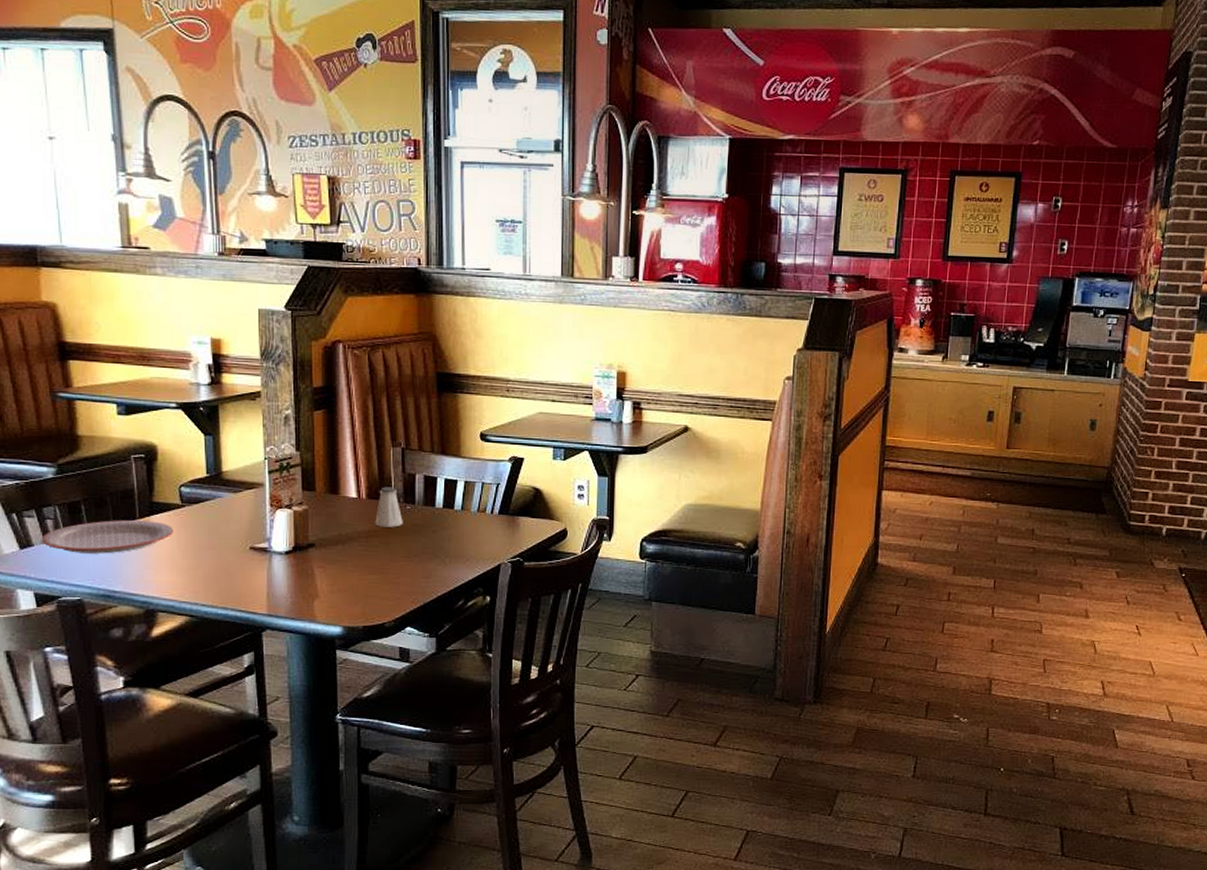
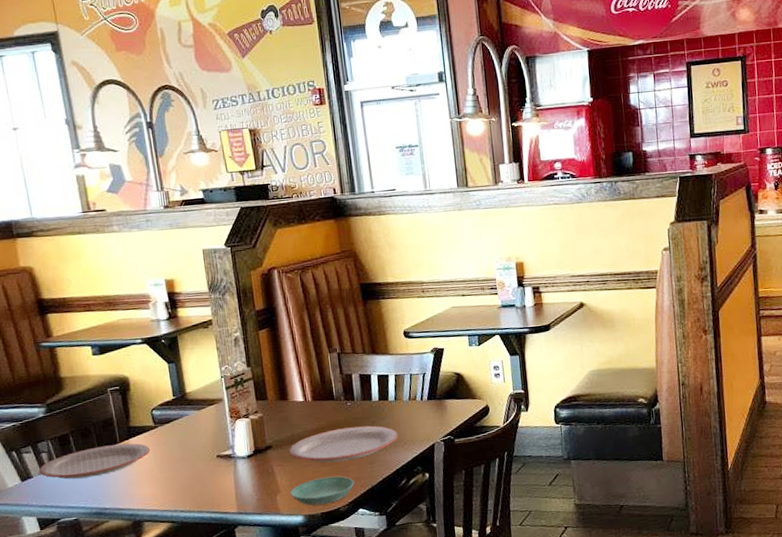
saucer: none [330,586,404,617] -> present [290,476,354,506]
plate: none [334,534,461,572] -> present [289,425,399,463]
saltshaker: present [375,487,403,527] -> none [321,388,346,424]

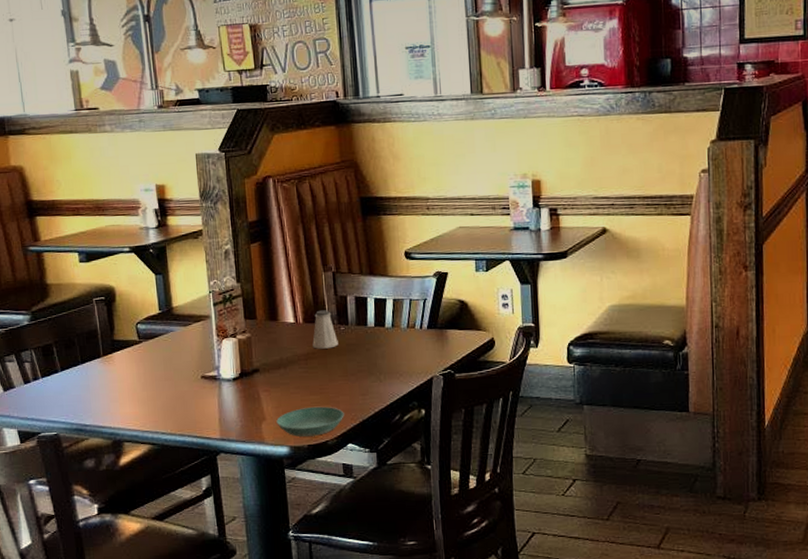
plate: present [38,443,151,479] -> none [21,358,134,392]
plate: present [289,425,399,463] -> none [277,353,394,391]
saltshaker: none [321,388,346,424] -> present [312,310,338,349]

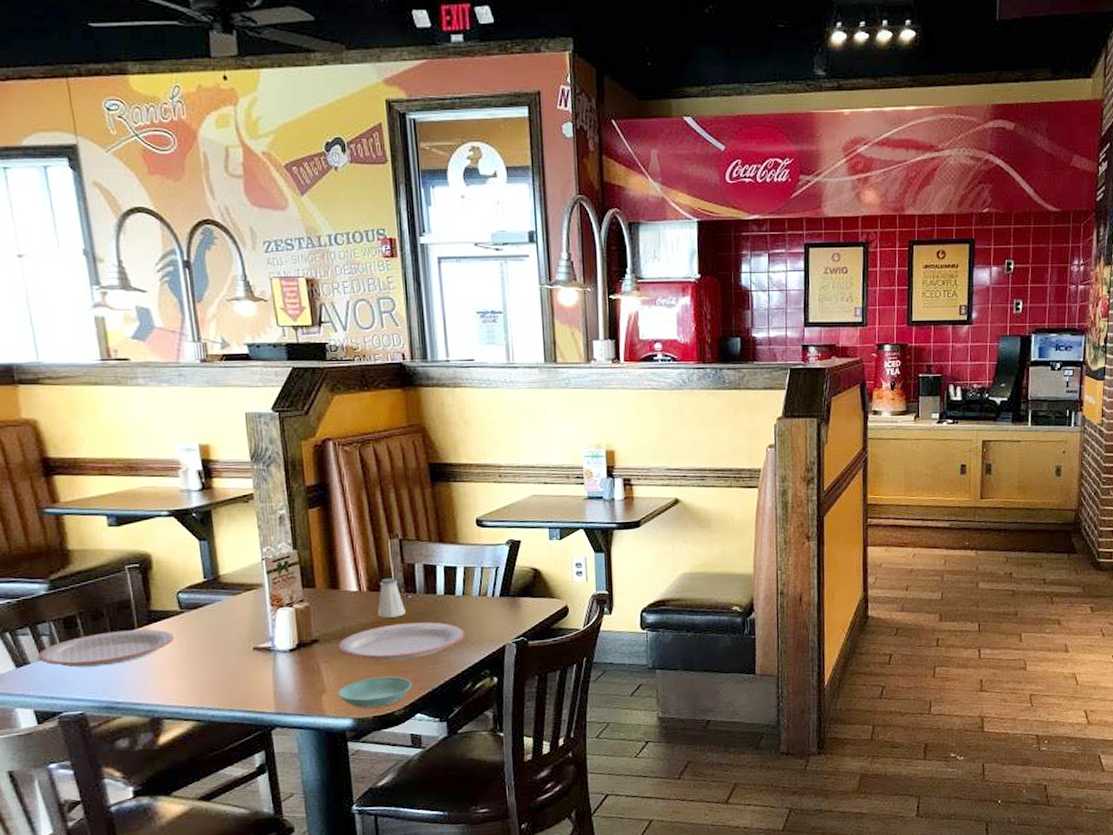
plate: none [21,358,134,392] -> present [37,629,175,668]
plate: none [277,353,394,391] -> present [338,622,465,661]

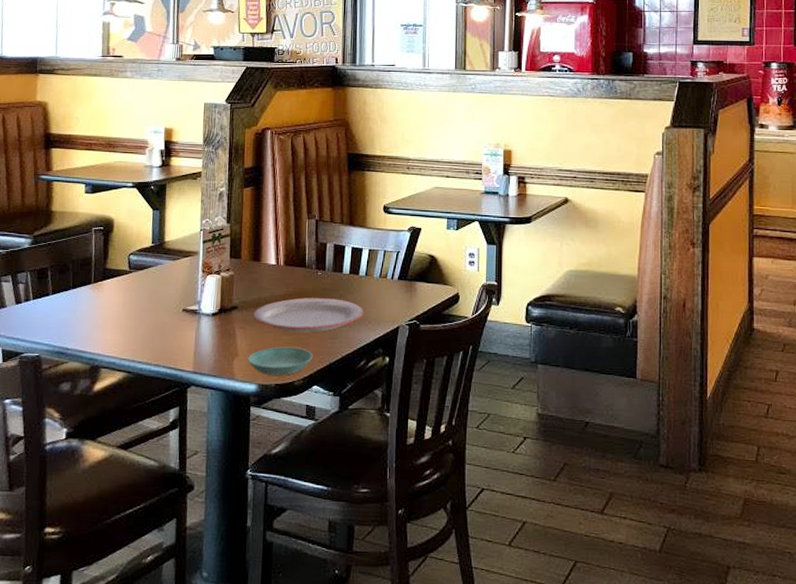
plate: present [37,629,175,668] -> none [13,284,121,315]
saltshaker: present [377,578,406,618] -> none [290,255,314,292]

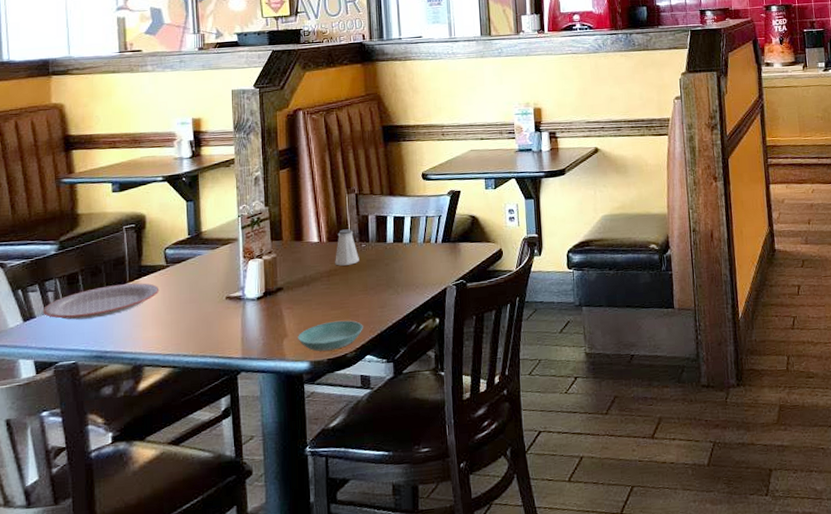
plate: none [13,284,121,315] -> present [42,283,159,320]
plate: present [253,298,364,333] -> none [300,268,411,306]
saltshaker: none [290,255,314,292] -> present [335,229,359,266]

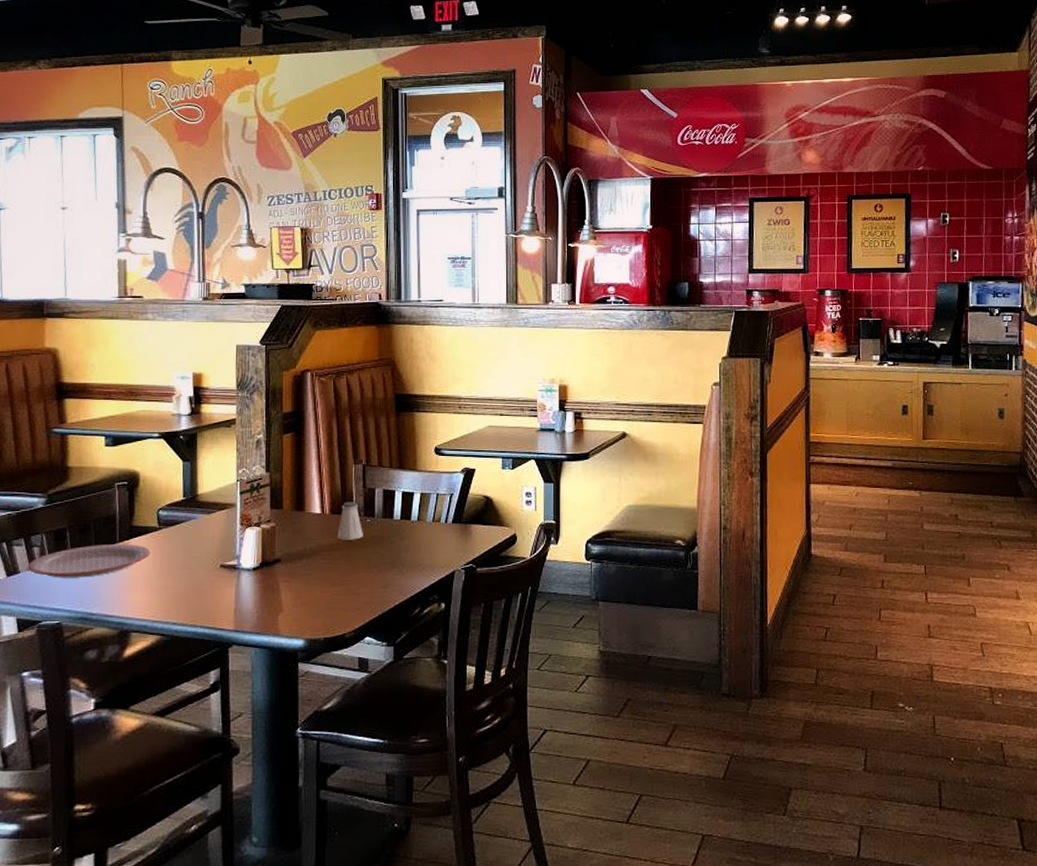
saucer: present [298,320,363,351] -> none [294,598,364,629]

